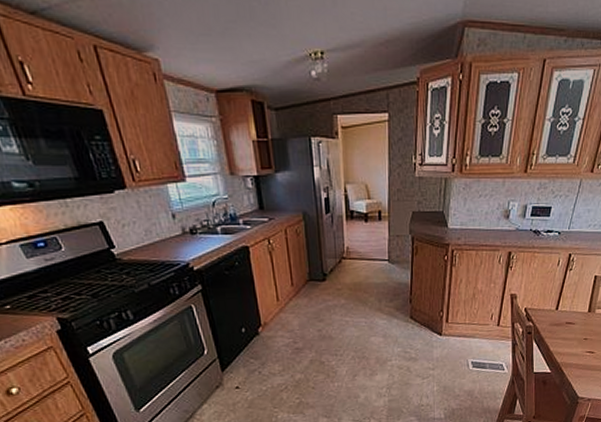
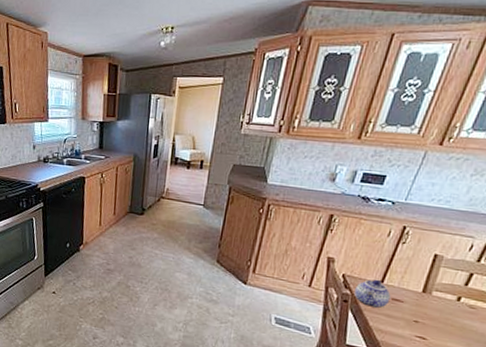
teapot: none [536,307,565,334] -> present [354,279,391,308]

